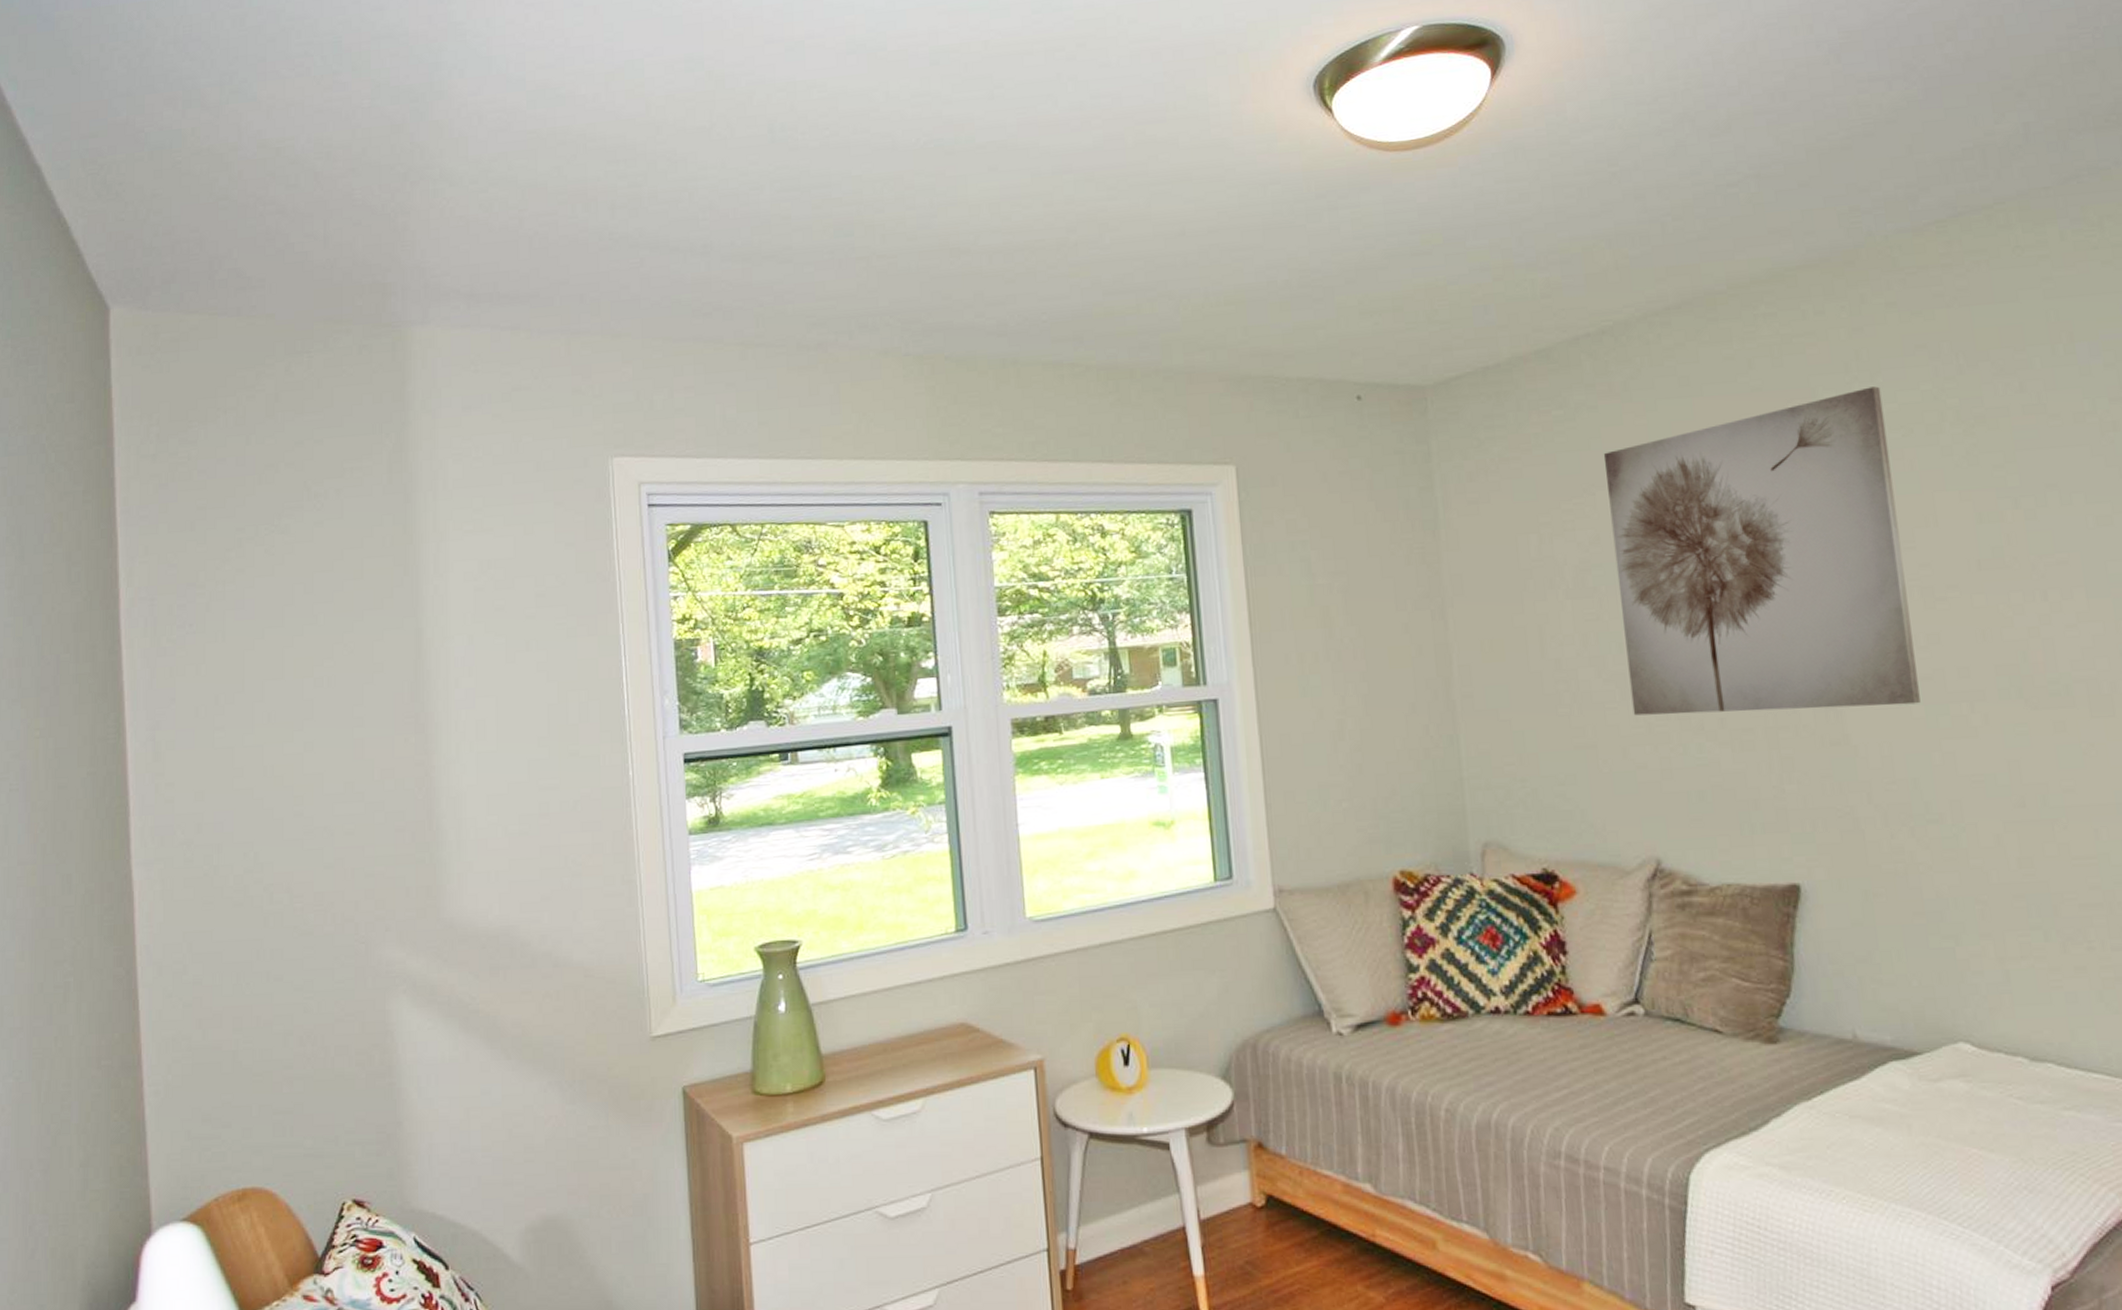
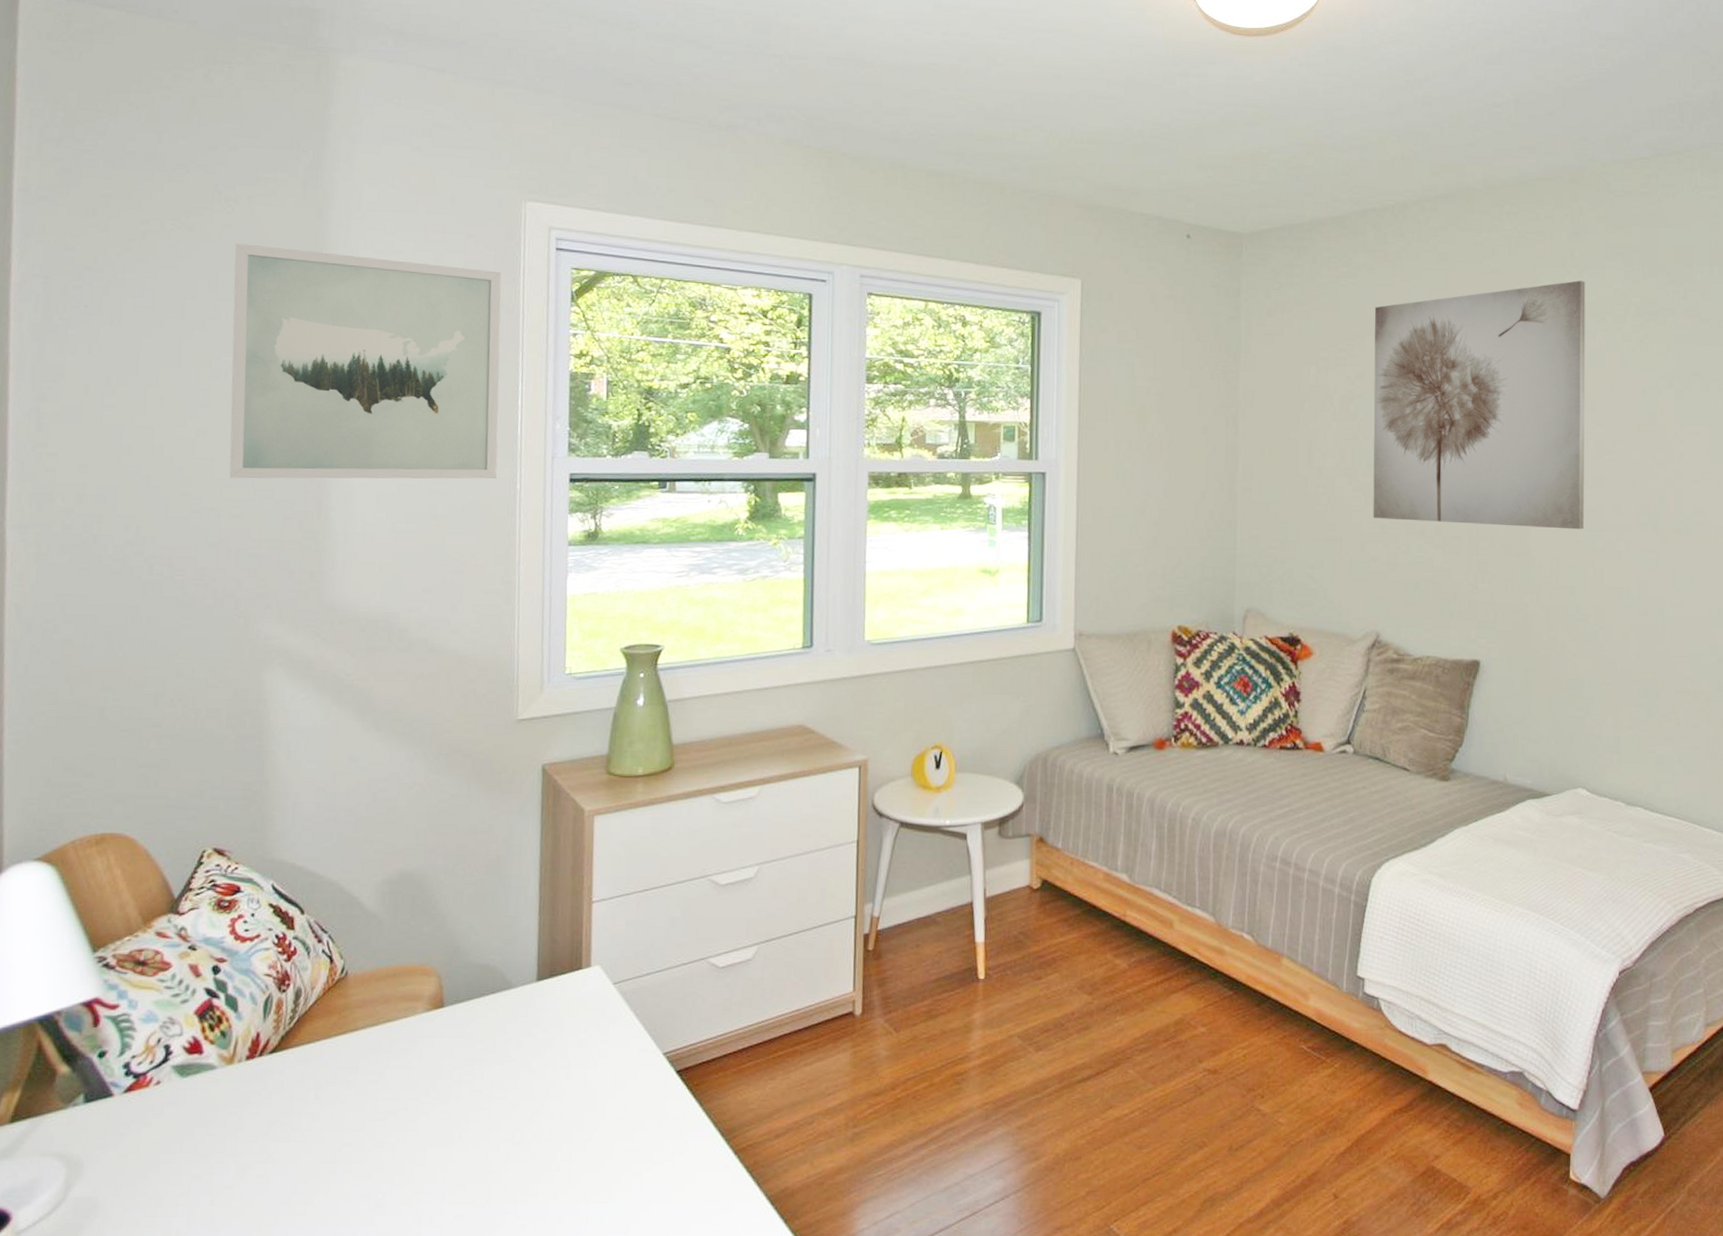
wall art: none [327,537,608,793] -> present [229,243,502,479]

